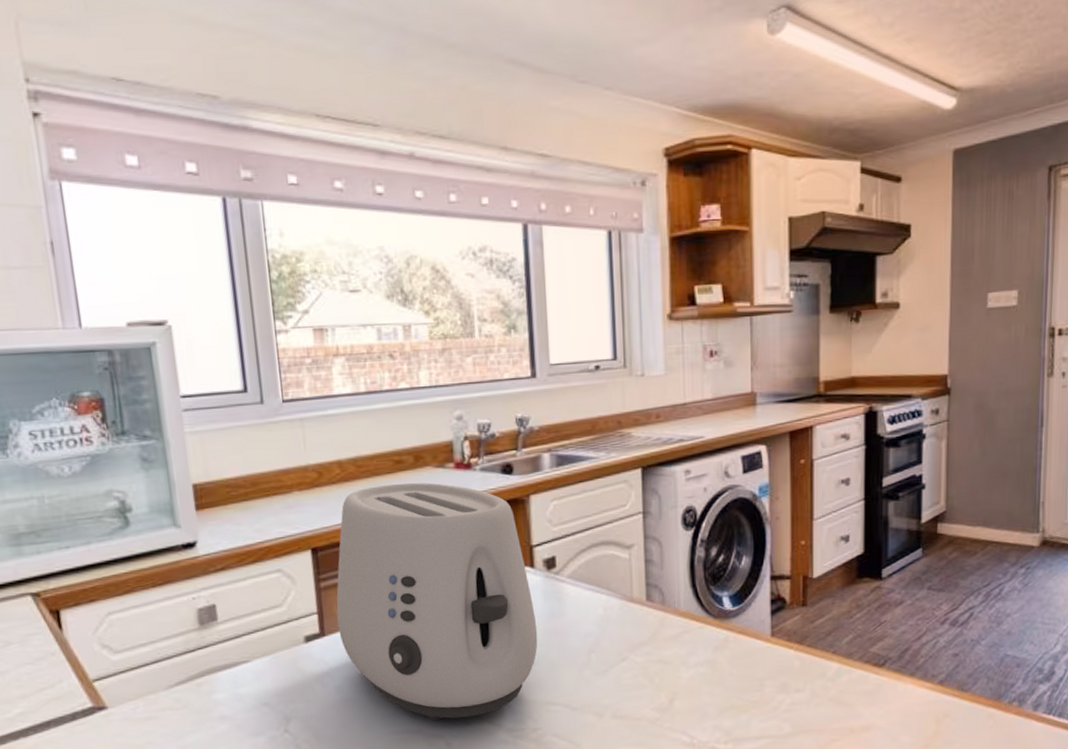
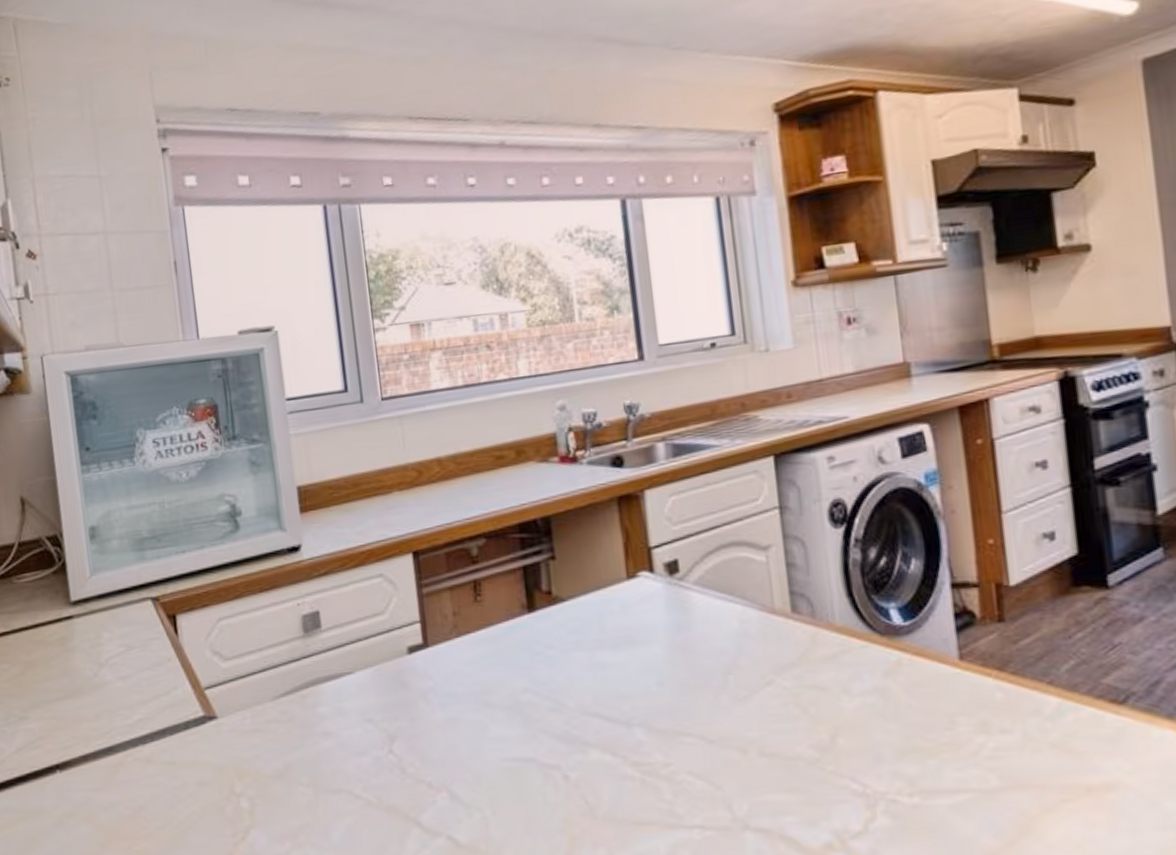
toaster: present [336,482,538,721] -> none [439,479,664,749]

